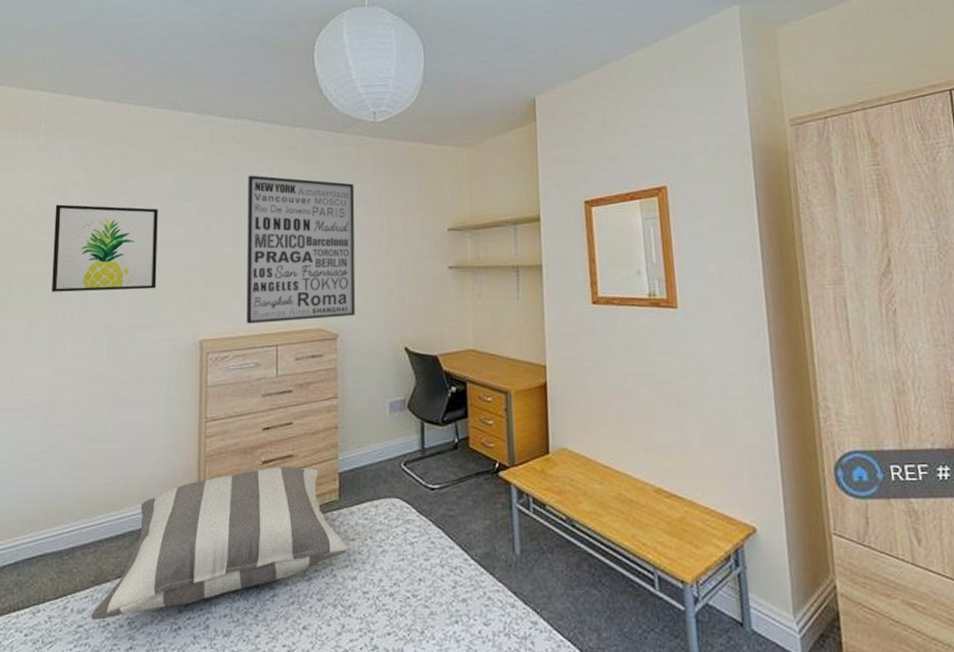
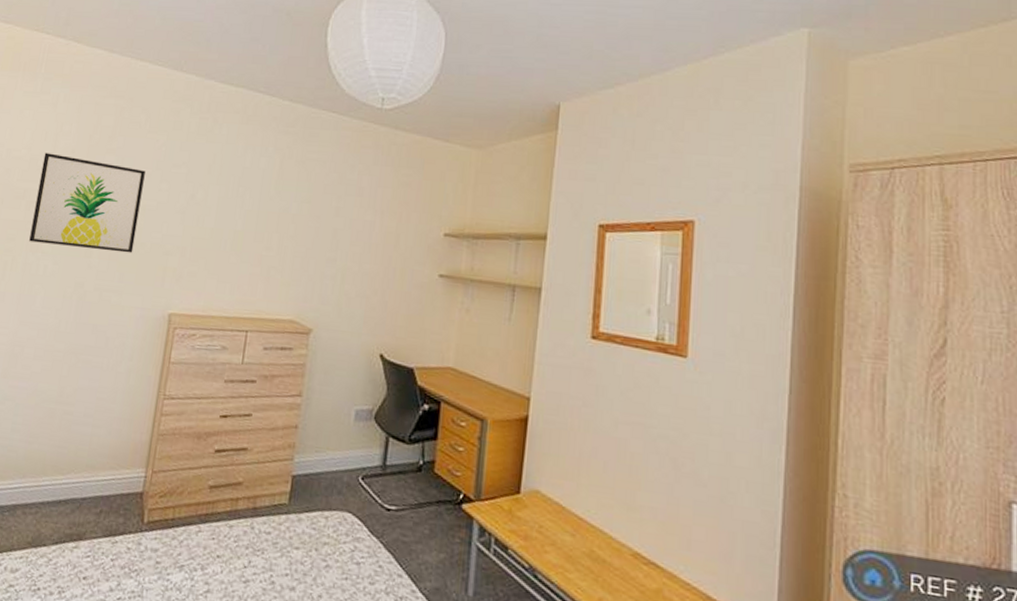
pillow: present [91,466,349,620] -> none [23,457,292,584]
wall art: present [247,175,356,324] -> none [219,148,351,312]

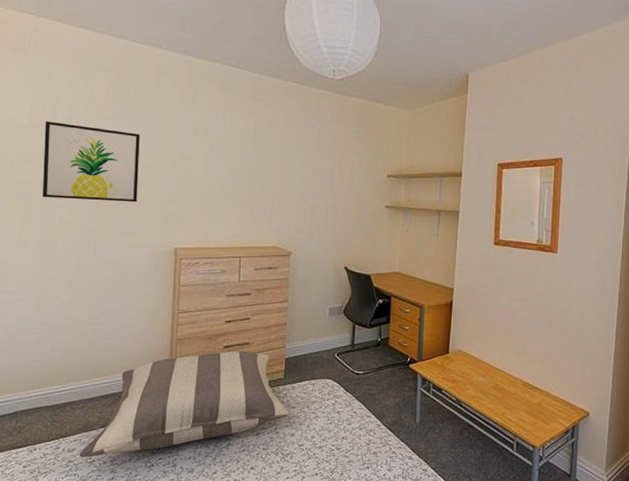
pillow: none [23,457,292,584] -> present [80,351,290,458]

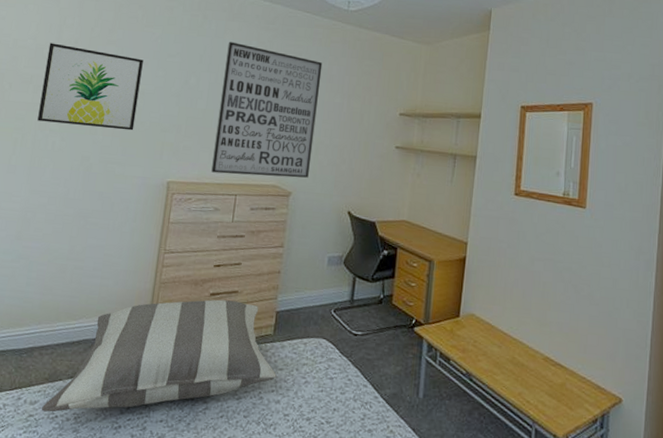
wall art: none [215,113,313,239] -> present [211,41,323,178]

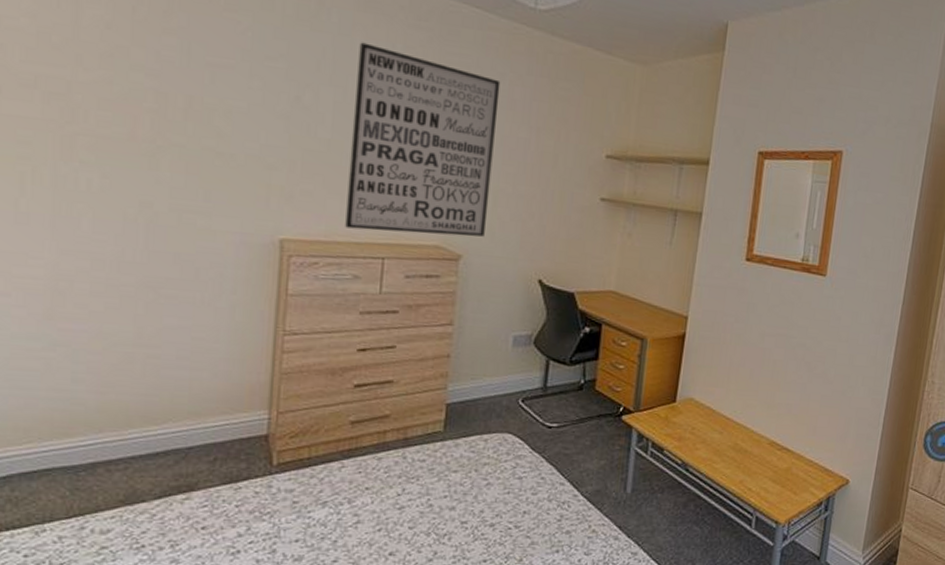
wall art: present [37,43,143,131] -> none [56,25,226,167]
pillow: present [42,299,277,412] -> none [120,392,450,542]

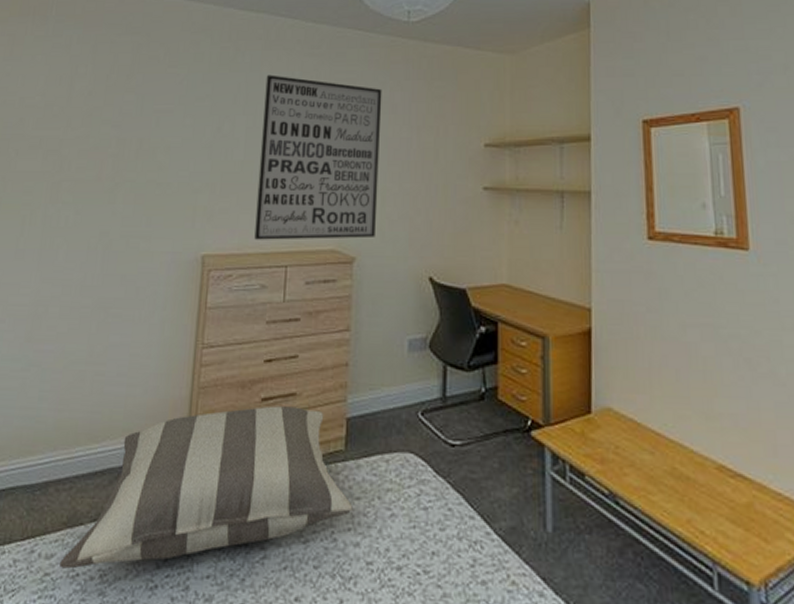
pillow: none [120,392,450,542] -> present [60,406,353,569]

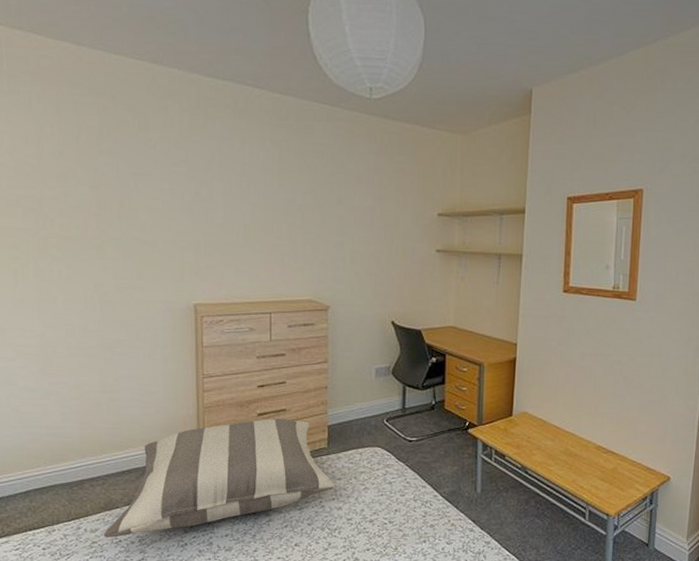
wall art: present [254,74,382,240] -> none [238,143,348,292]

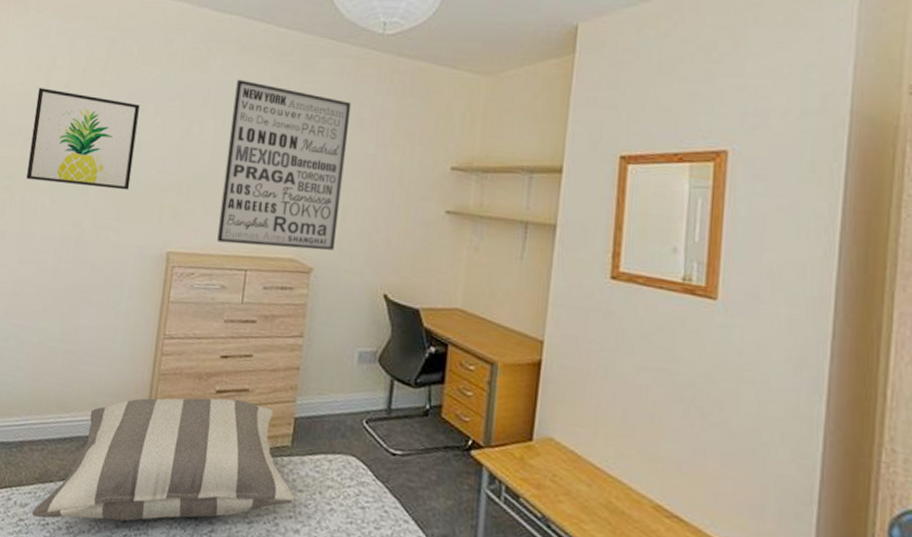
wall art: none [29,157,147,252] -> present [26,87,140,190]
wall art: none [238,143,348,292] -> present [217,79,352,250]

